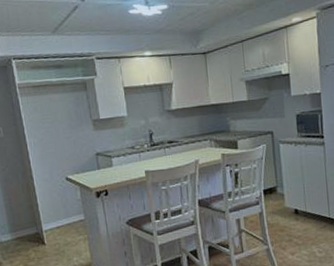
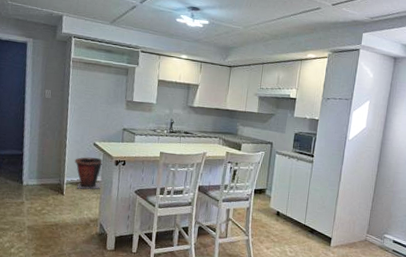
waste bin: none [49,194,86,234] -> present [75,157,103,189]

